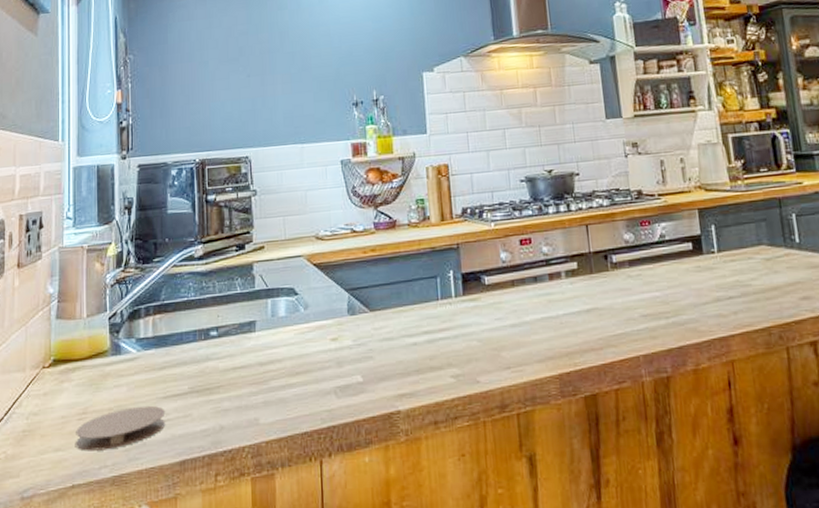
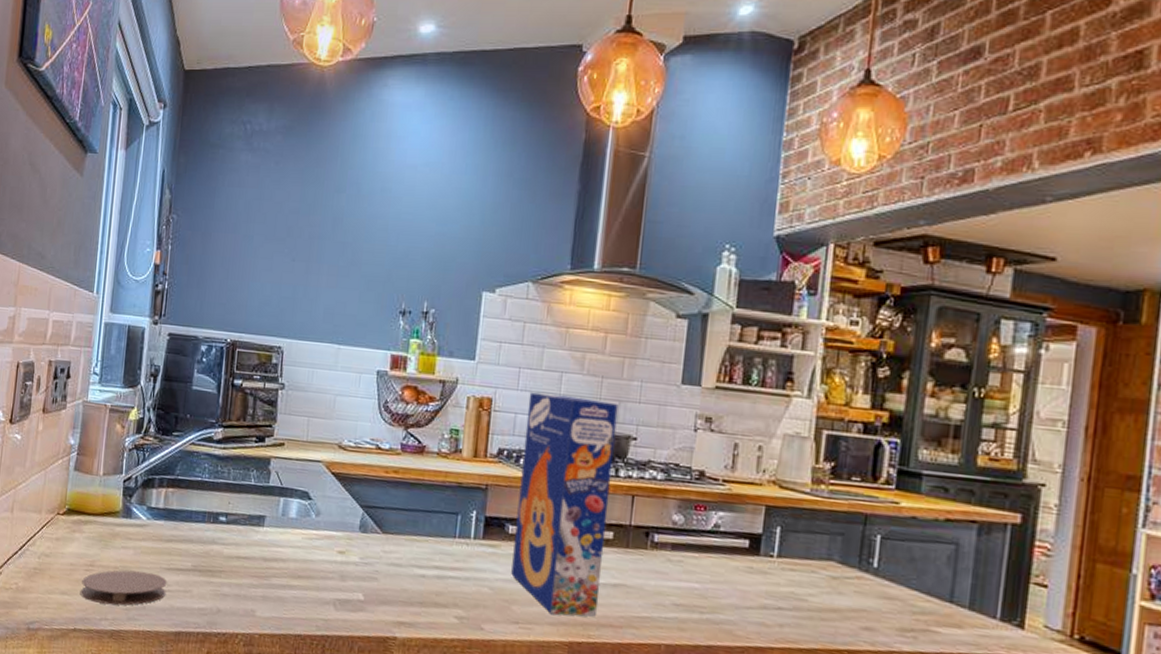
cereal box: none [480,146,577,352] -> present [511,392,619,617]

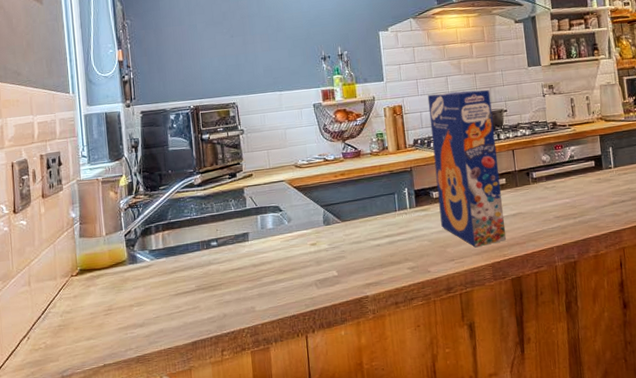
coaster: present [80,569,167,606] -> none [102,301,178,339]

